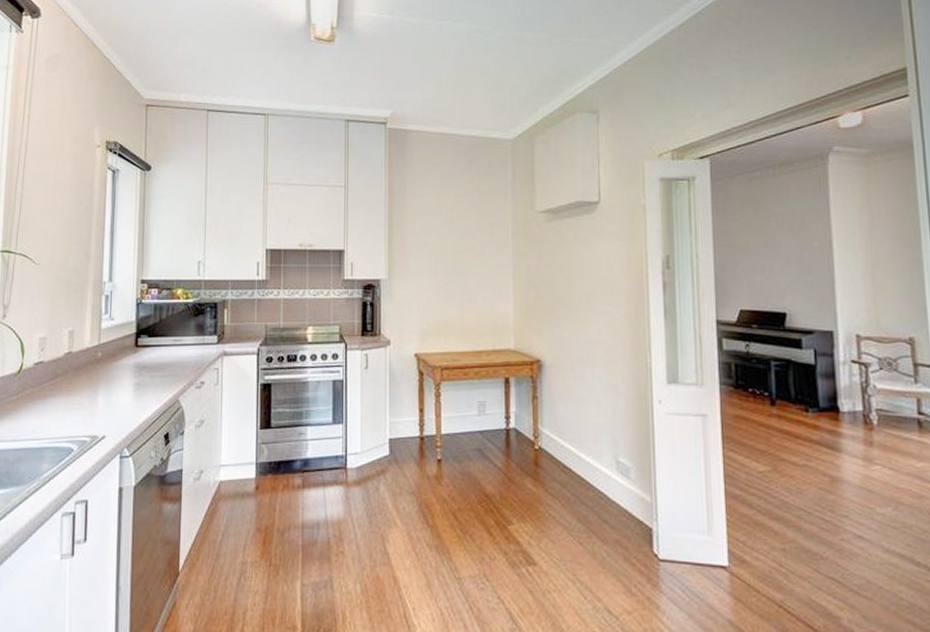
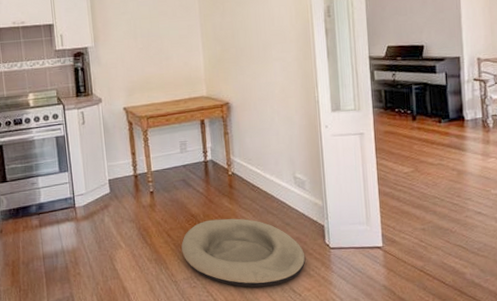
dog bed: none [470,503,627,601] -> present [181,218,306,288]

